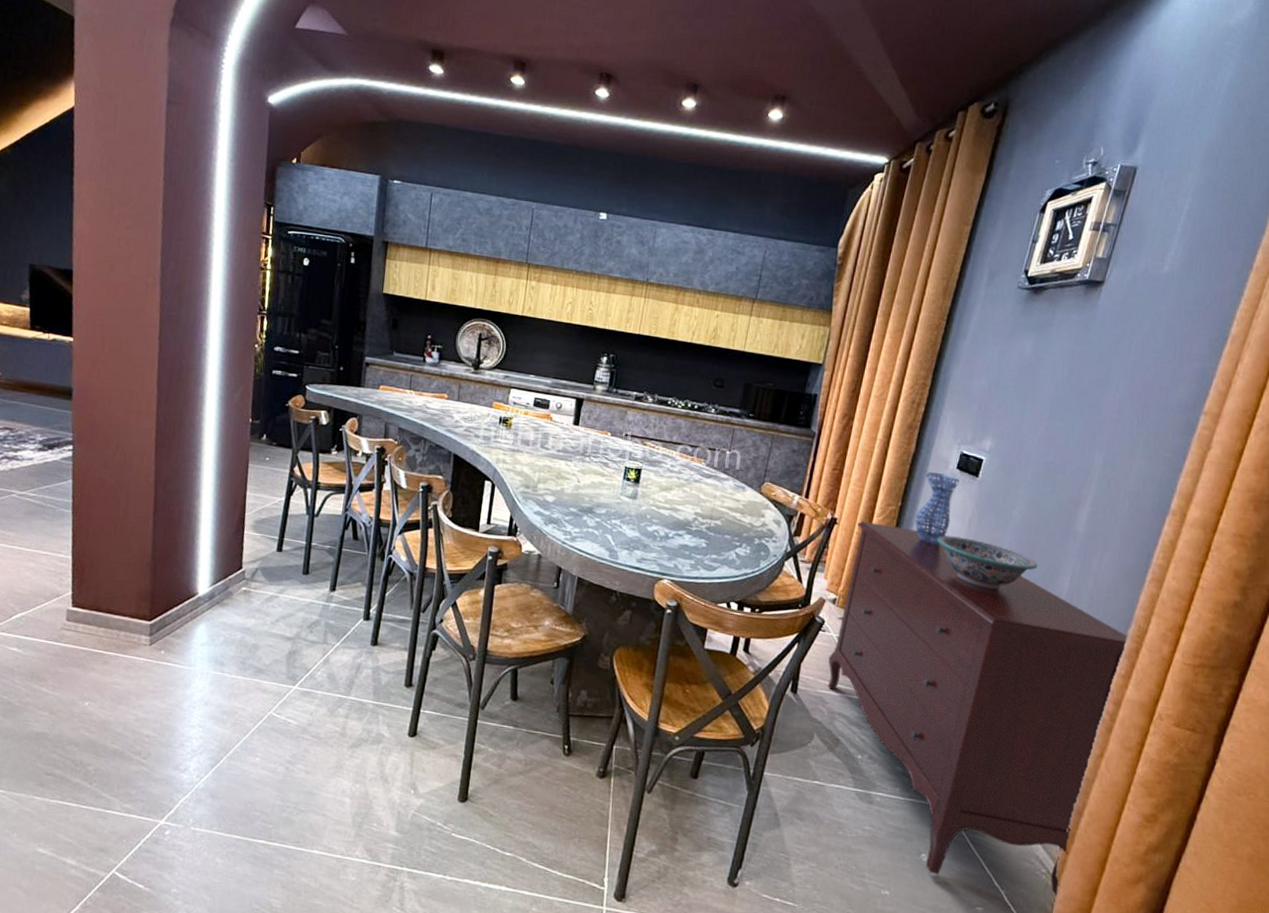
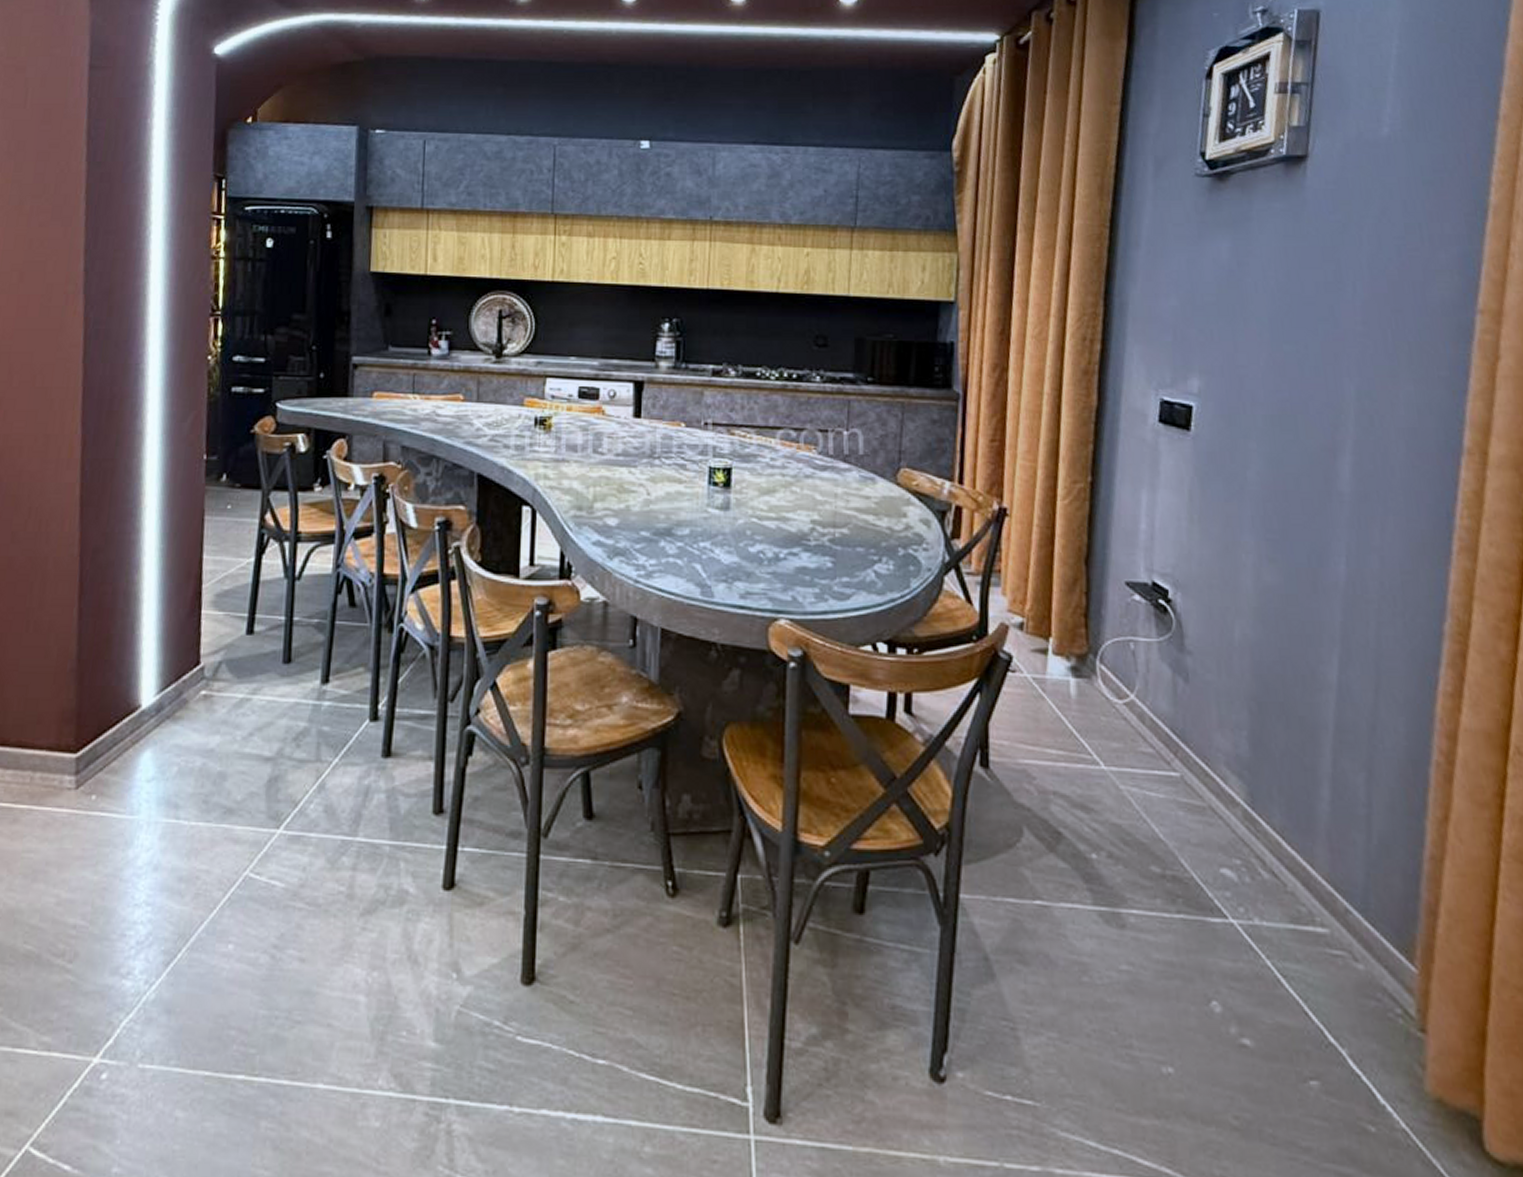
dresser: present [827,520,1129,898] -> none [1026,507,1446,1054]
vase: present [915,472,960,546] -> none [1114,431,1166,532]
decorative bowl: present [937,535,1038,590] -> none [1149,516,1296,587]

